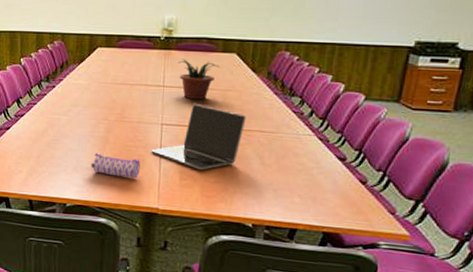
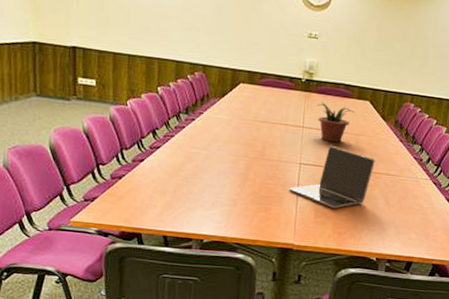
pencil case: present [90,152,141,179] -> none [229,188,279,216]

